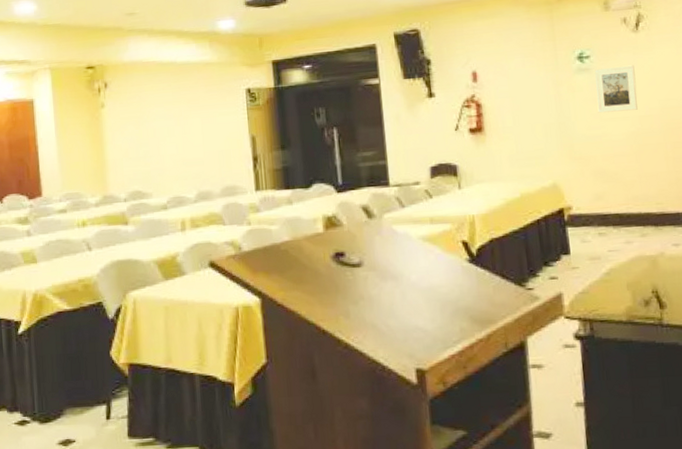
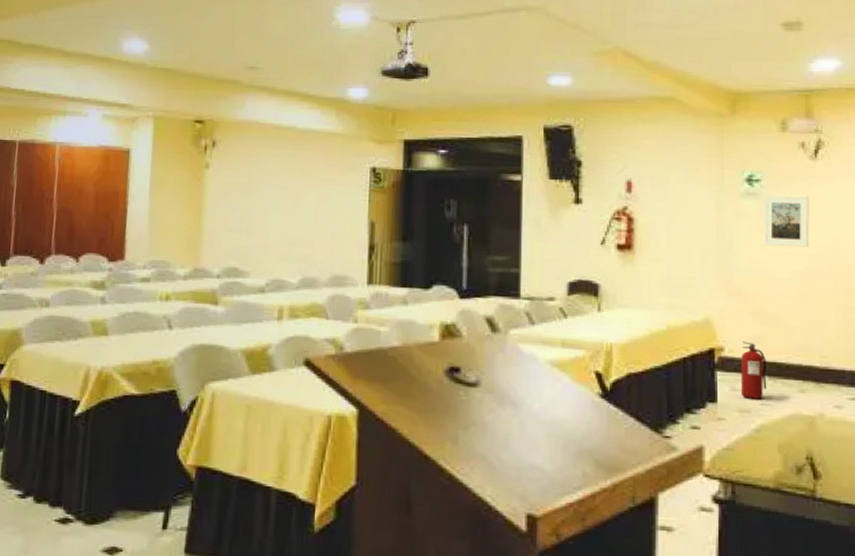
fire extinguisher: none [587,198,613,248] -> present [741,341,767,399]

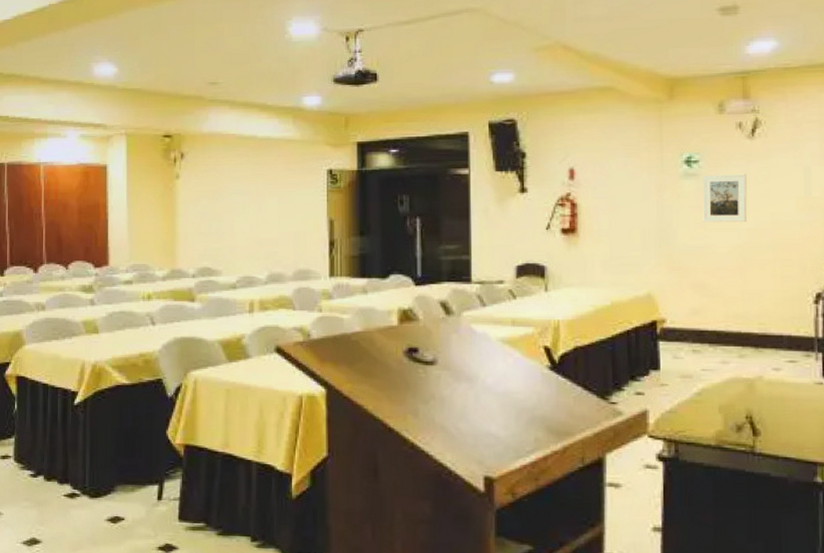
fire extinguisher: present [741,341,767,399] -> none [682,313,708,365]

